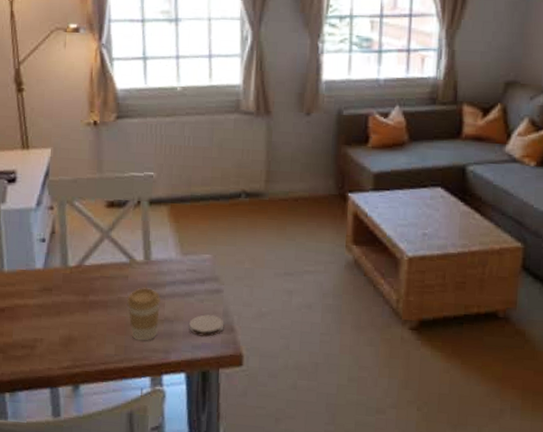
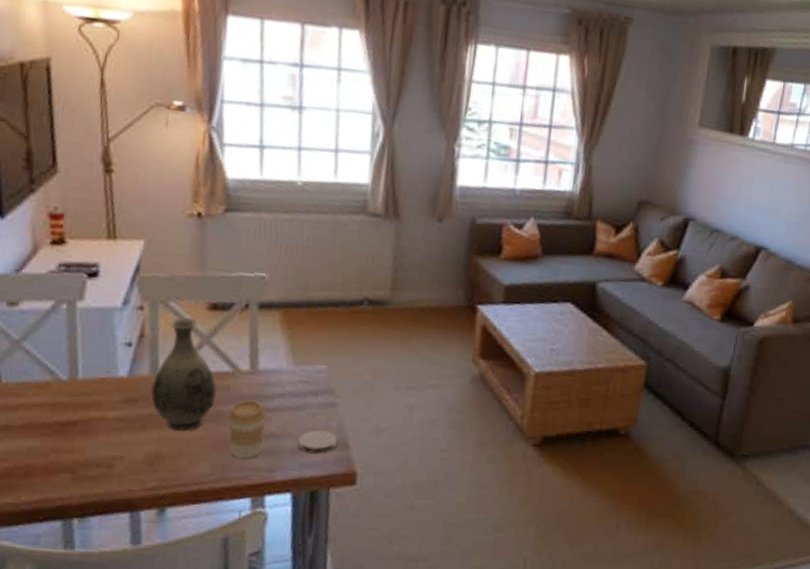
vase: none [63,215,117,317] -> present [151,317,217,432]

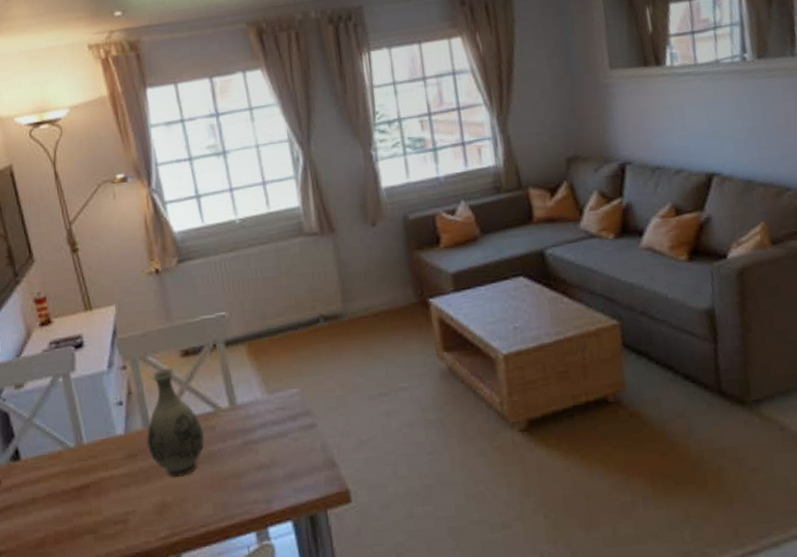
coffee cup: present [227,399,267,459] -> none [218,434,256,494]
coaster: present [298,430,338,454] -> none [287,452,325,478]

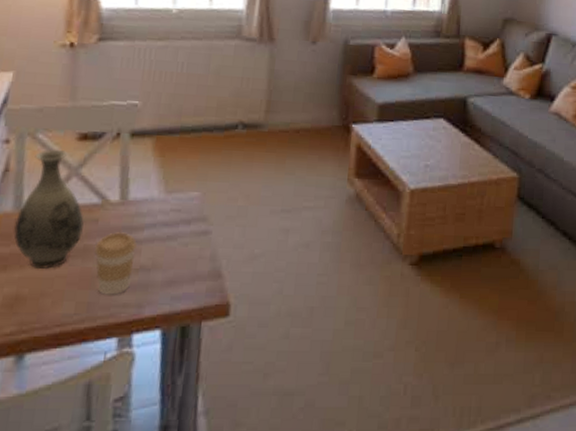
coffee cup: none [218,434,256,494] -> present [94,231,137,295]

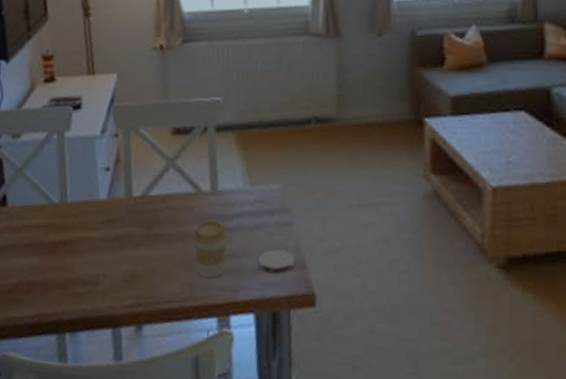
vase: present [14,149,84,270] -> none [127,142,182,251]
coaster: none [169,260,211,285] -> present [258,249,295,274]

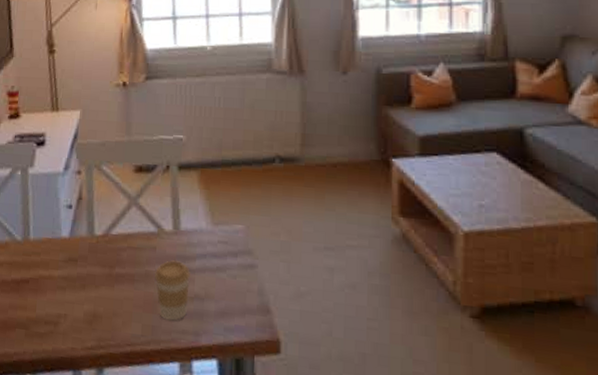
coaster: present [258,249,295,274] -> none [221,292,259,318]

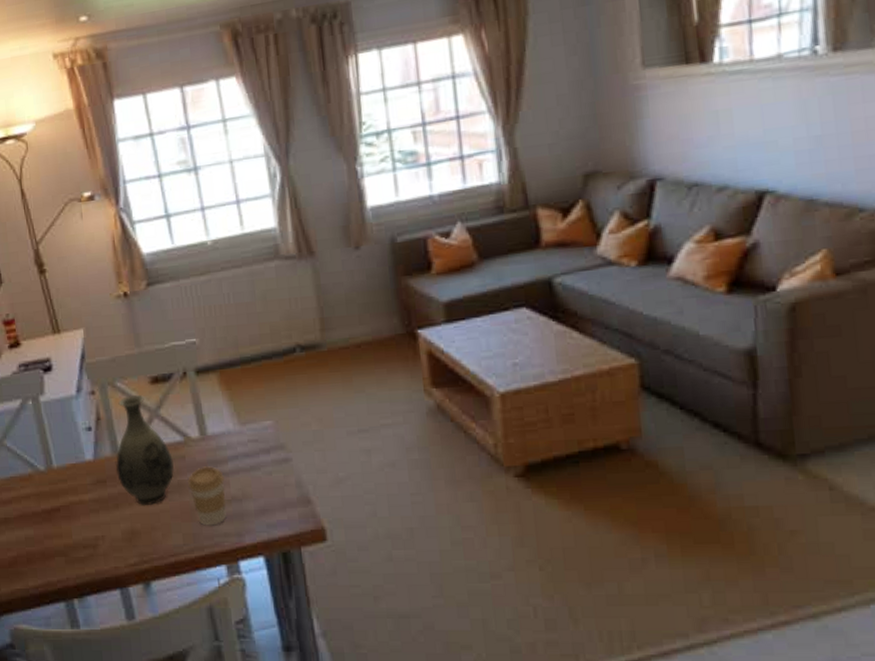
vase: none [89,180,144,291] -> present [116,394,174,506]

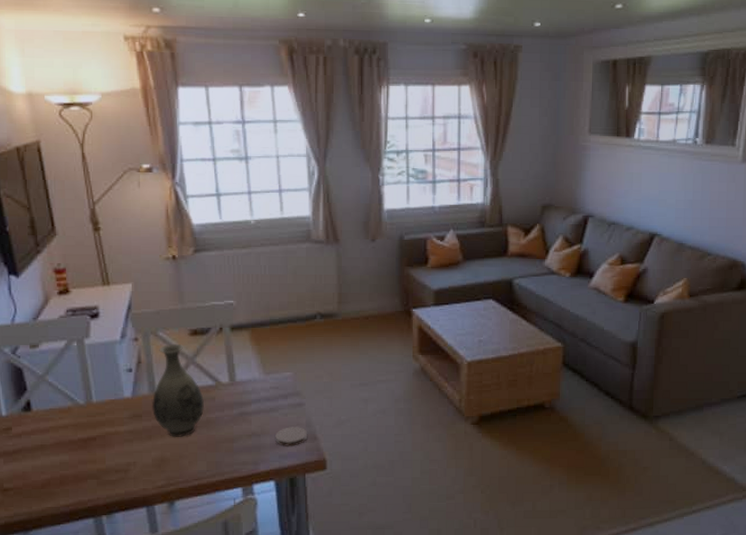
coffee cup: present [188,465,227,526] -> none [215,406,247,456]
coaster: none [260,488,300,513] -> present [275,427,308,446]

